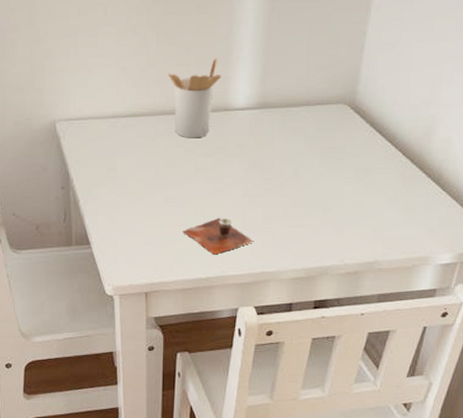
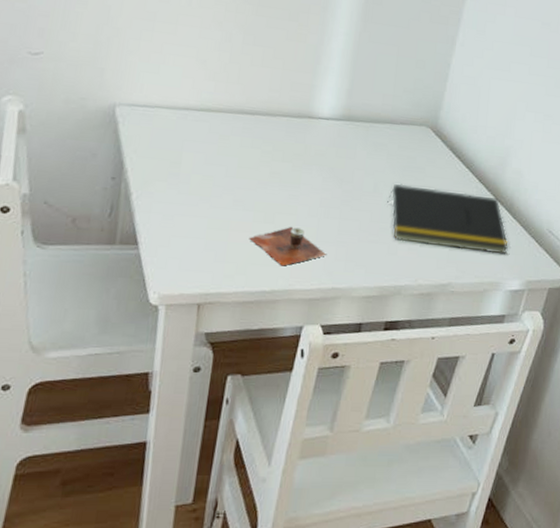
utensil holder: present [168,58,222,138] -> none [251,65,308,142]
notepad: none [308,166,439,228] -> present [387,184,509,254]

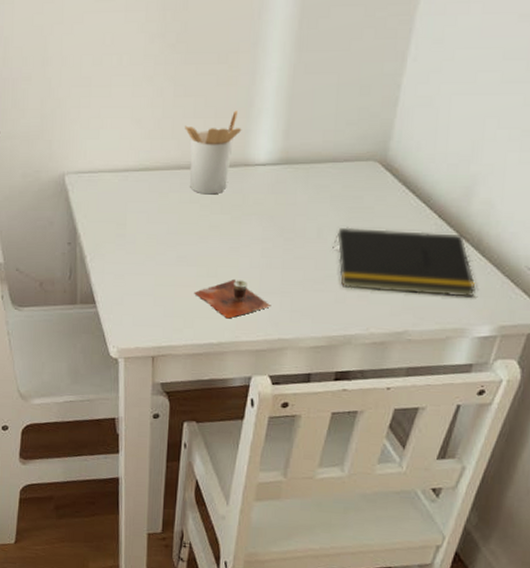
utensil holder: none [251,65,308,142] -> present [185,110,242,195]

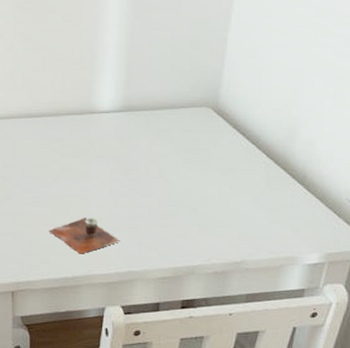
utensil holder: present [185,110,242,195] -> none [35,63,87,140]
notepad: present [332,227,477,297] -> none [174,167,305,228]

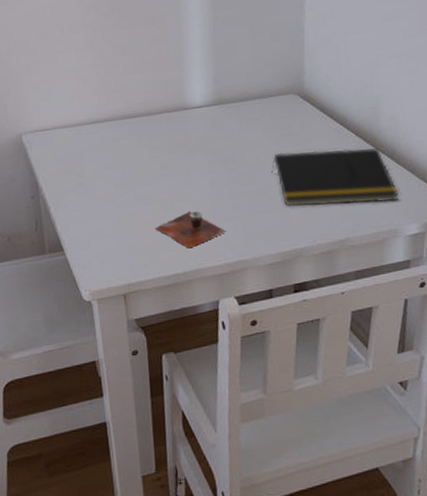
notepad: none [174,167,305,228] -> present [271,148,400,207]

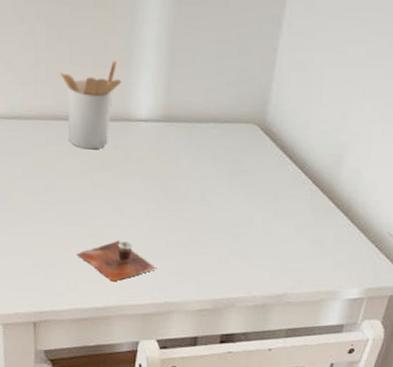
utensil holder: none [126,63,177,138] -> present [61,60,122,150]
notepad: present [271,148,400,207] -> none [216,189,347,261]

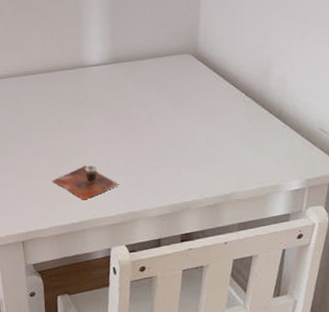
utensil holder: present [61,60,122,150] -> none [26,21,75,95]

